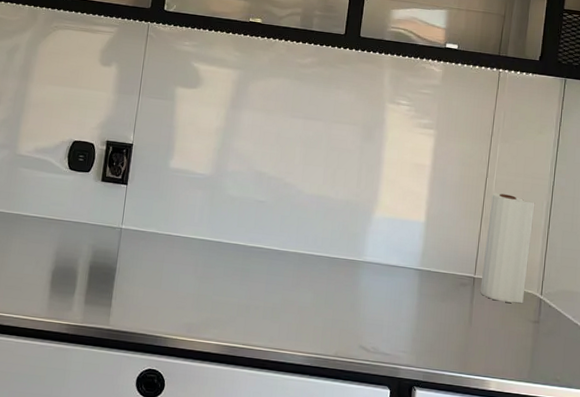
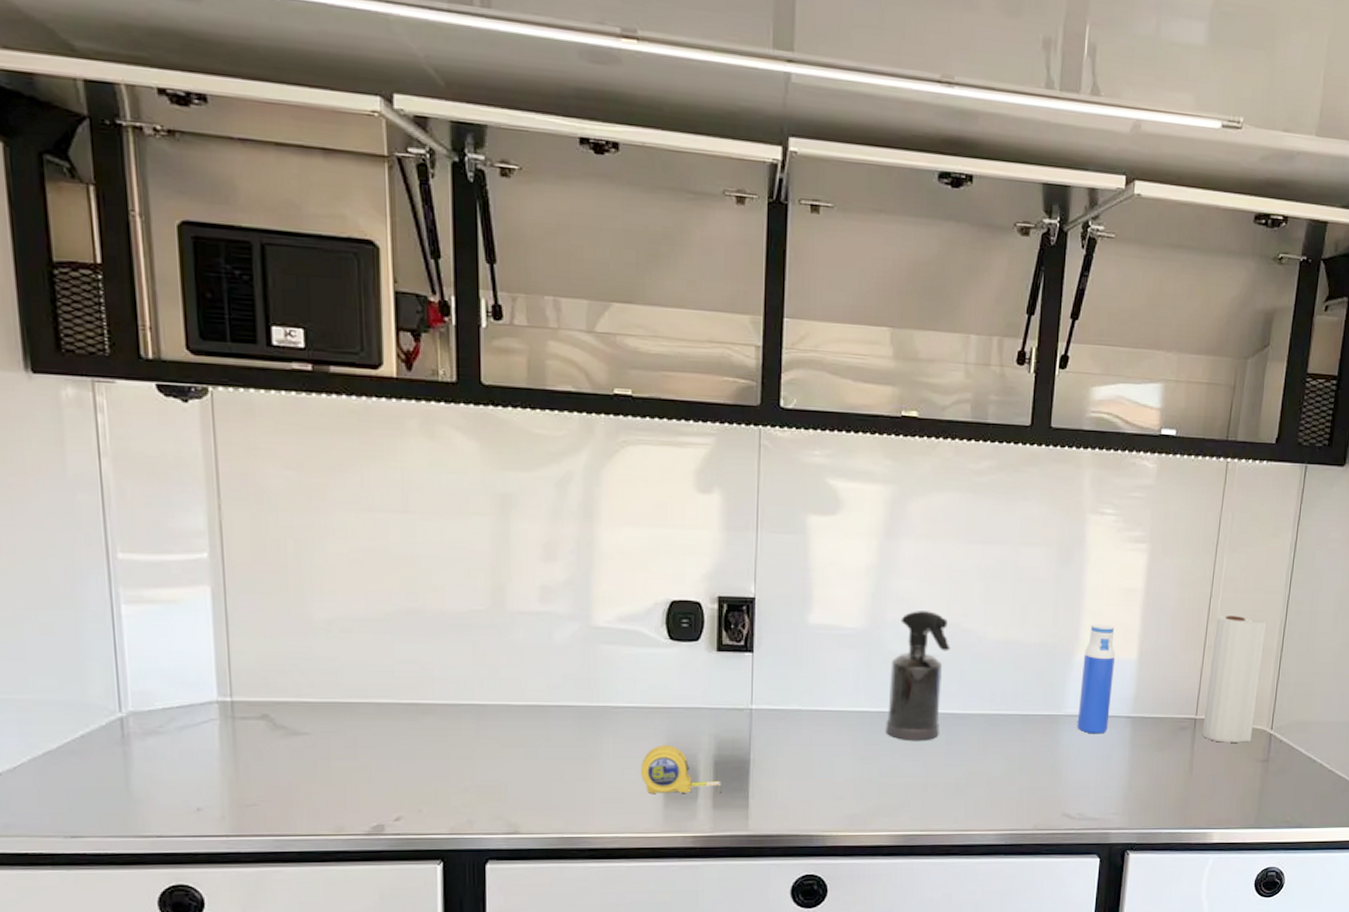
tape measure: none [36,248,93,293] -> present [641,744,721,794]
spray bottle: none [221,165,275,269] -> present [886,611,951,740]
water bottle: none [374,189,407,281] -> present [1077,624,1116,734]

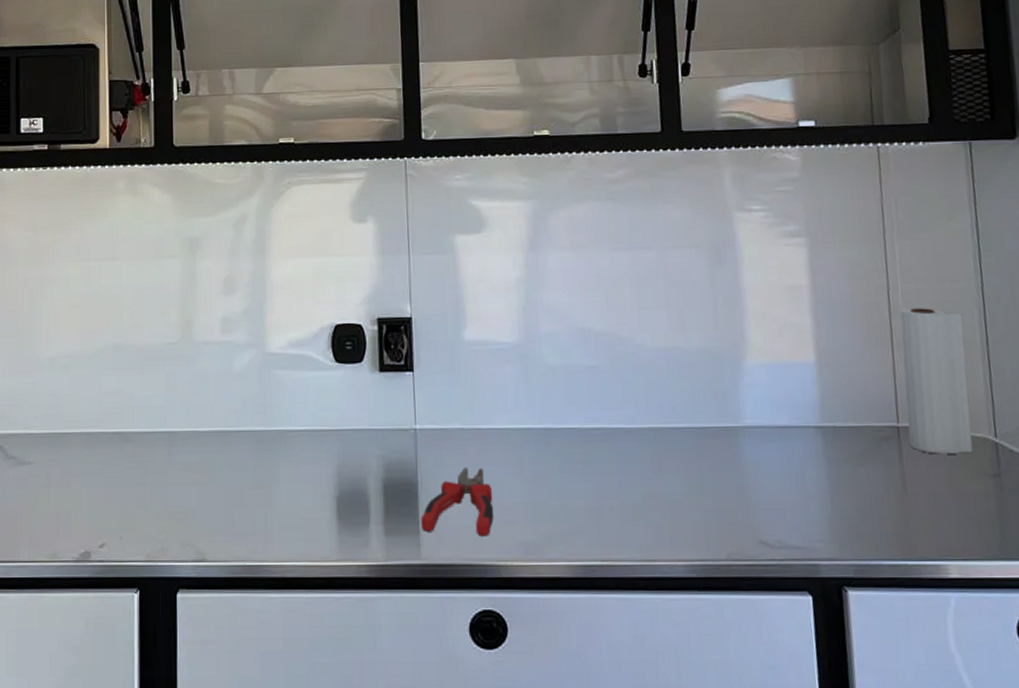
tape measure: present [641,744,721,794] -> none [315,467,392,519]
pliers: none [750,746,825,810] -> present [420,467,494,537]
spray bottle: present [886,611,951,740] -> none [549,321,609,459]
water bottle: present [1077,624,1116,734] -> none [753,325,795,448]

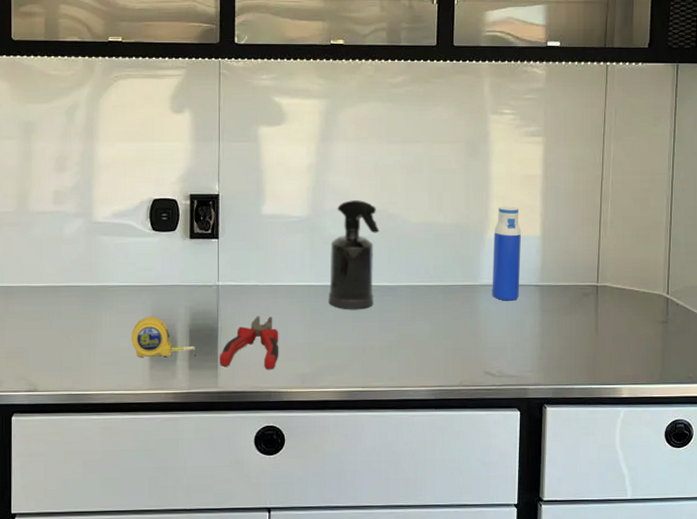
tape measure: none [315,467,392,519] -> present [132,316,195,357]
spray bottle: none [549,321,609,459] -> present [328,200,380,309]
water bottle: none [753,325,795,448] -> present [492,206,522,301]
paper towel roll: present [899,308,973,454] -> none [604,195,655,307]

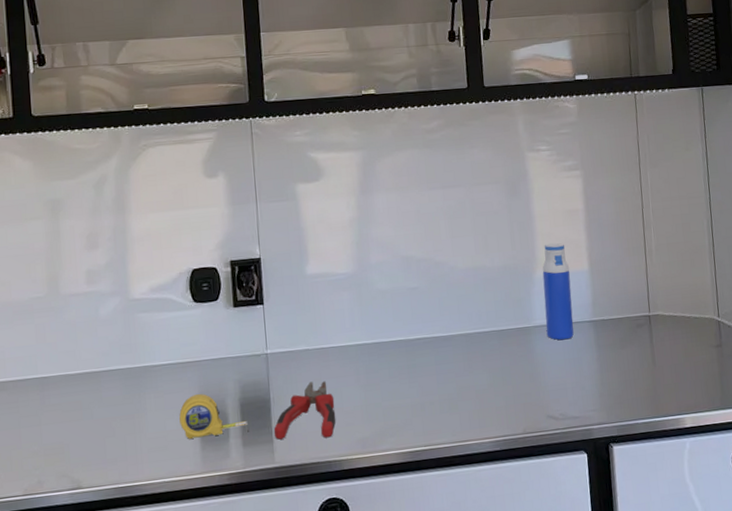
spray bottle: present [328,200,380,309] -> none [379,250,429,366]

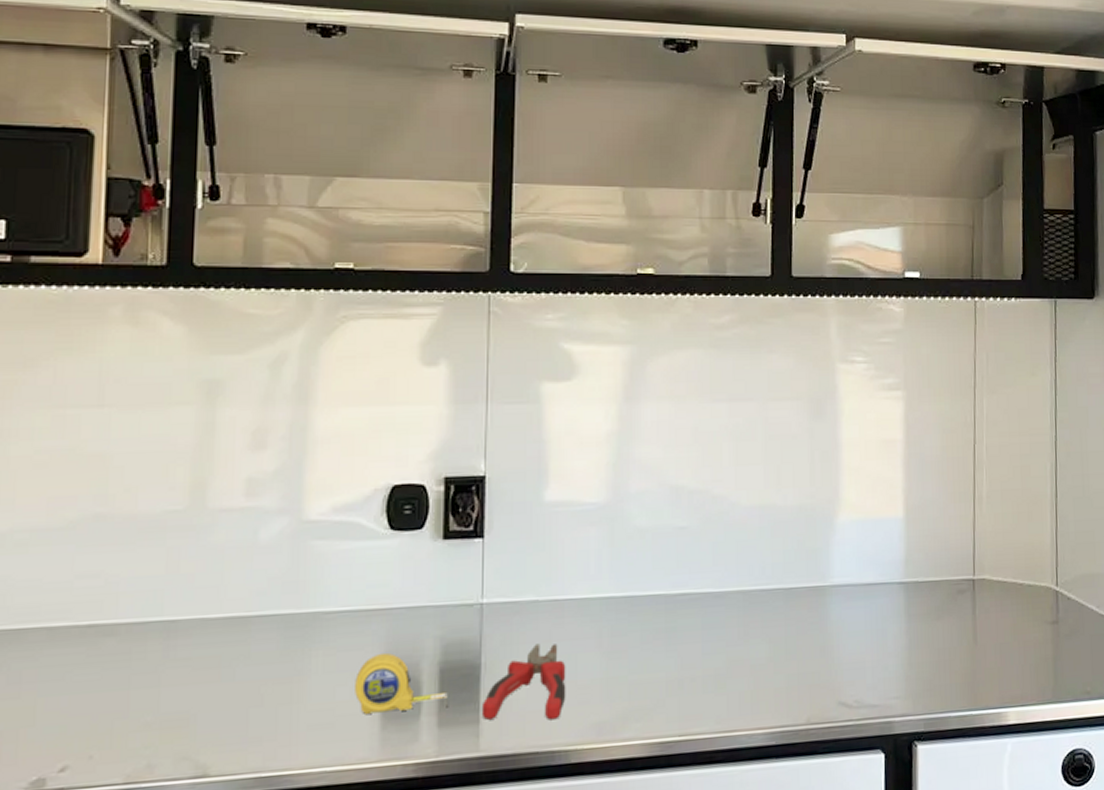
water bottle: present [542,243,574,340] -> none [845,480,881,606]

